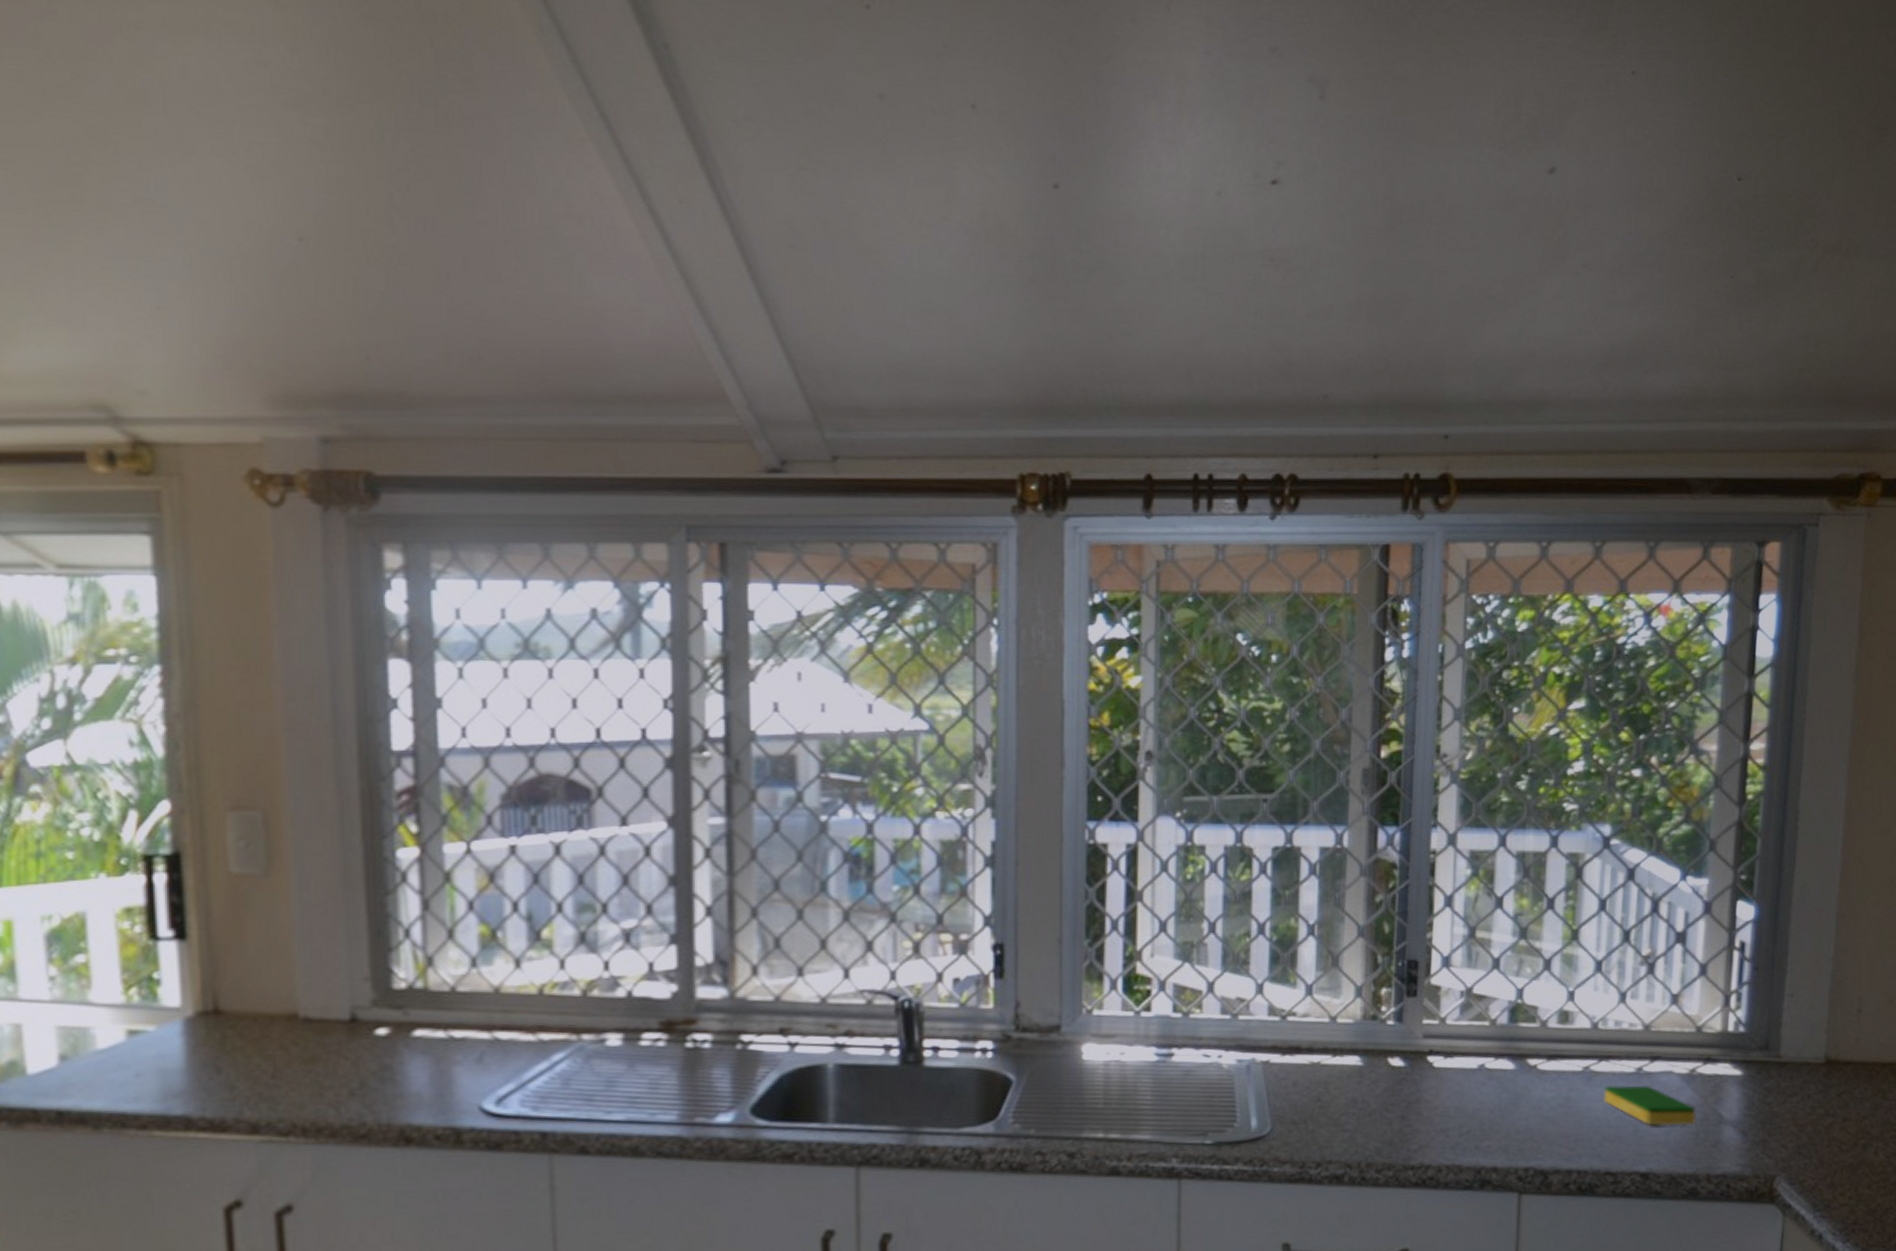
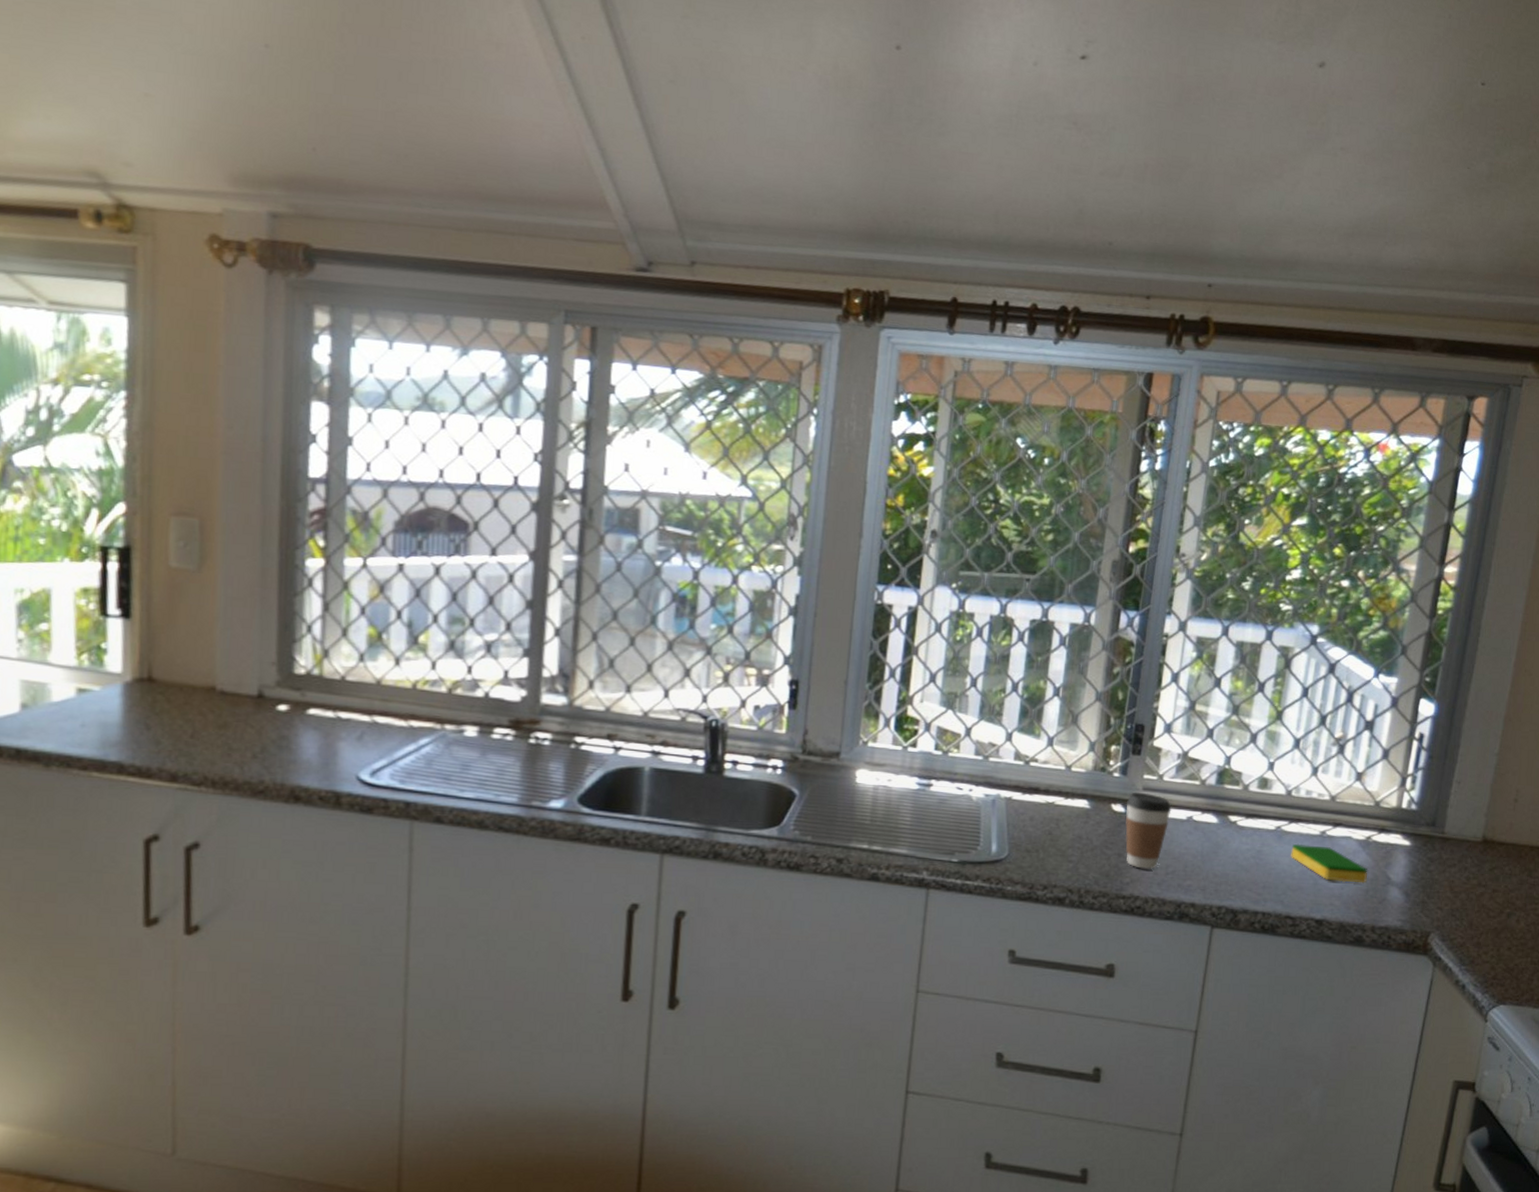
coffee cup: none [1405,1040,1459,1132] -> present [1125,792,1172,869]

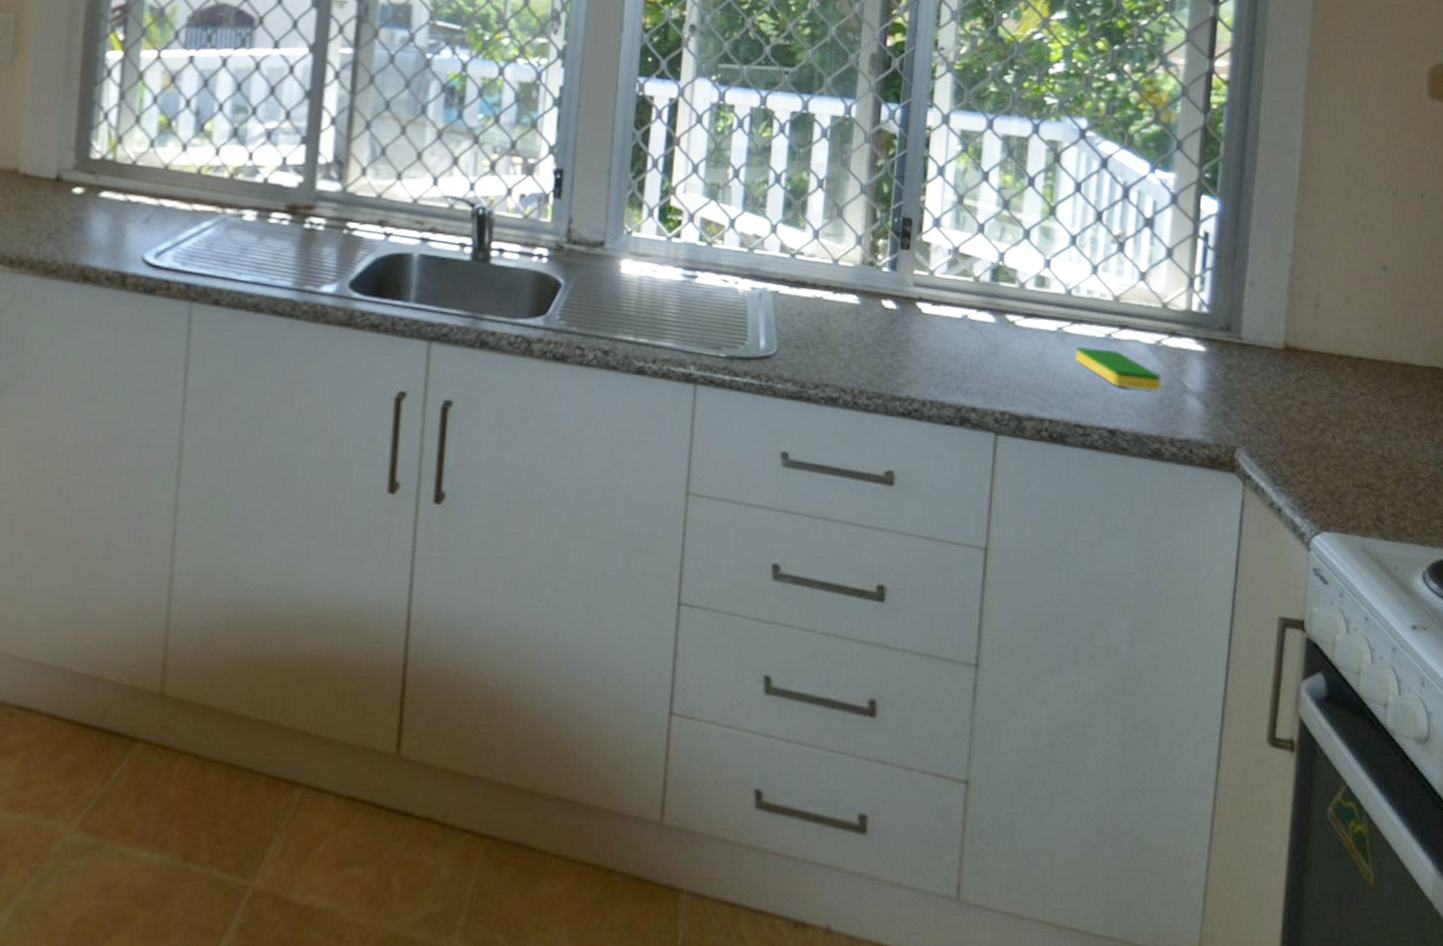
coffee cup: present [1125,792,1172,869] -> none [897,288,945,370]

